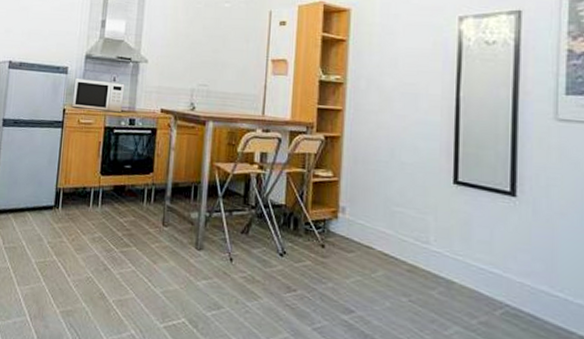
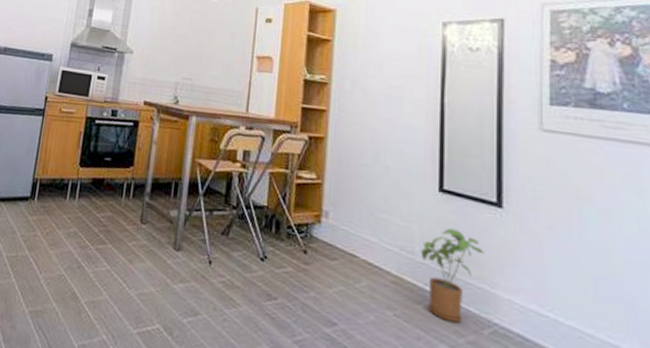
house plant: none [435,218,498,306] -> present [420,228,485,323]

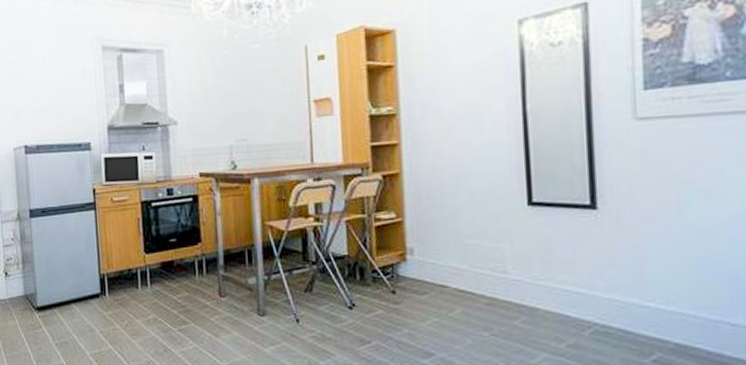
house plant: present [420,228,485,323] -> none [513,240,581,330]

